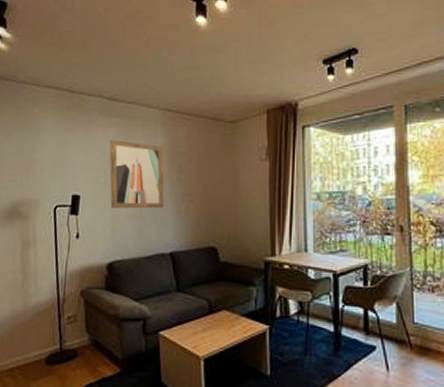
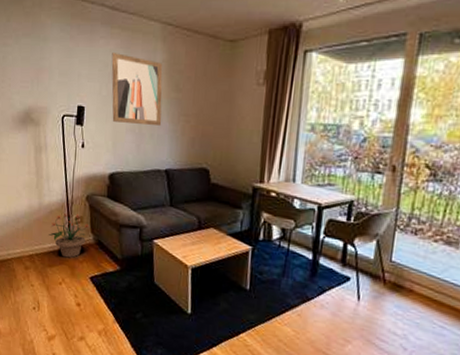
potted plant: none [34,313,84,366] -> present [49,214,90,258]

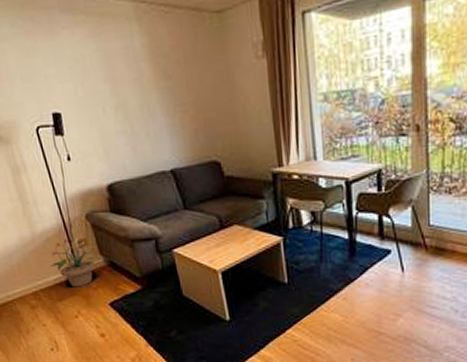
wall art: present [111,53,163,125] -> none [80,44,156,125]

